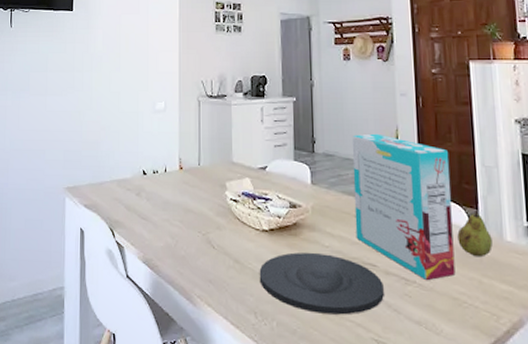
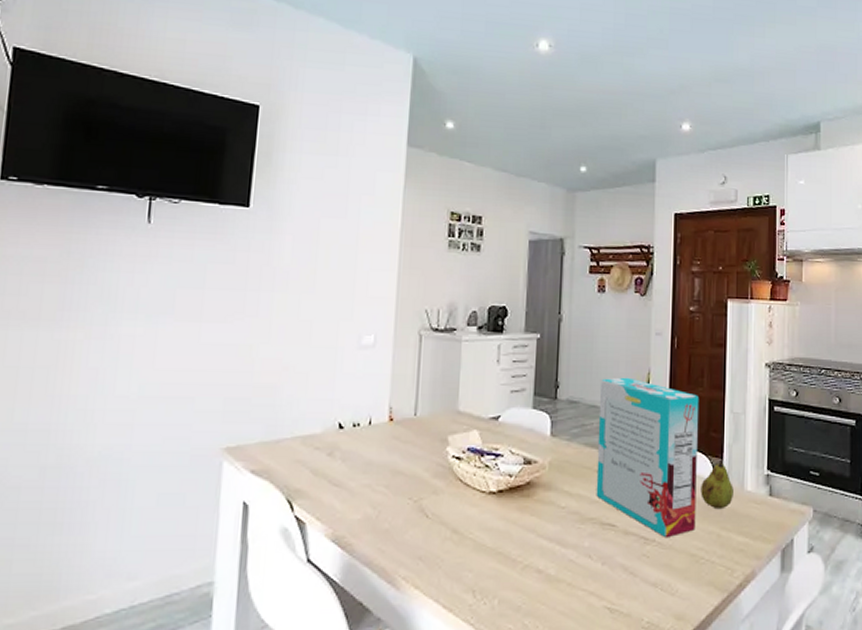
plate: present [259,252,384,315] -> none [481,516,621,585]

